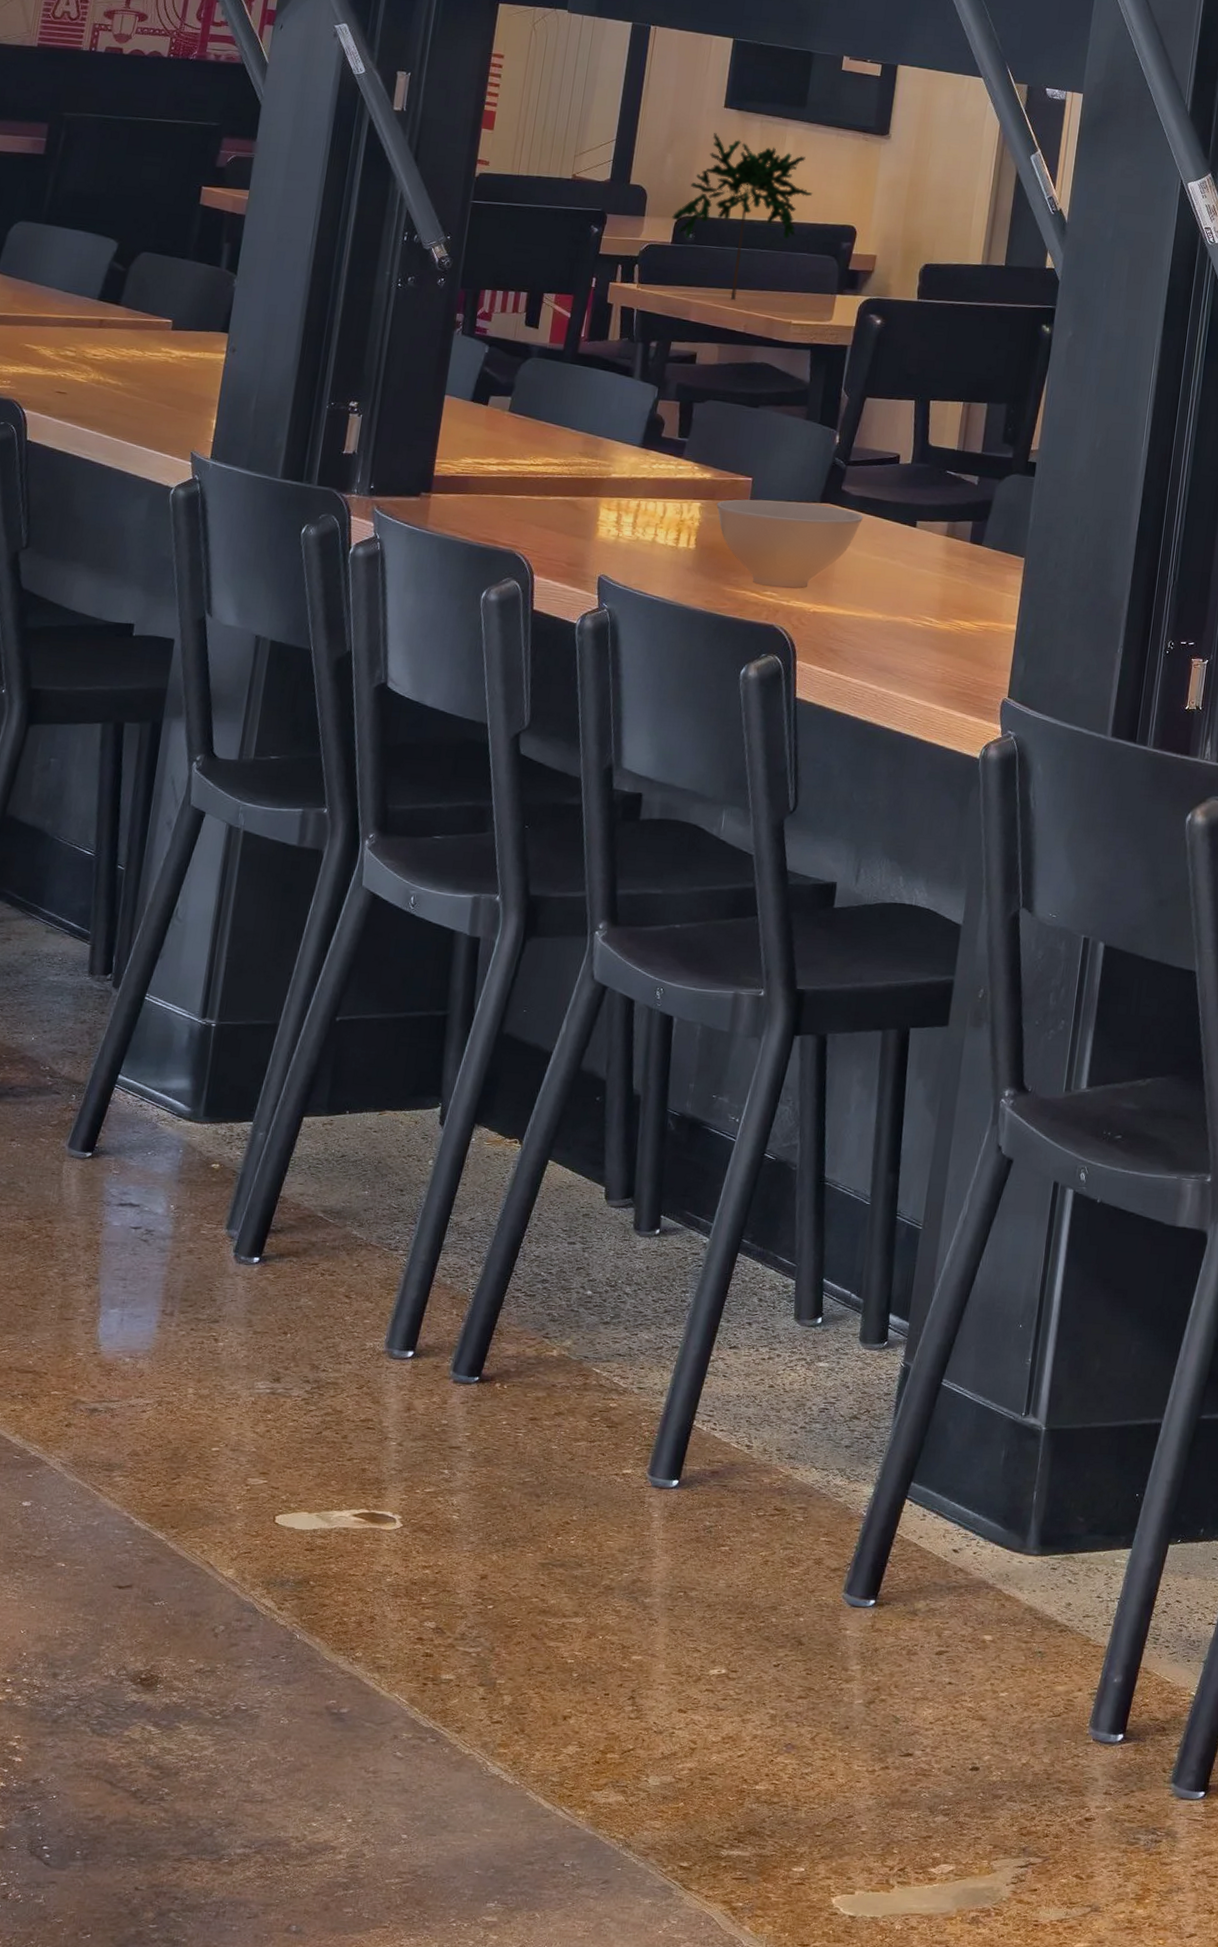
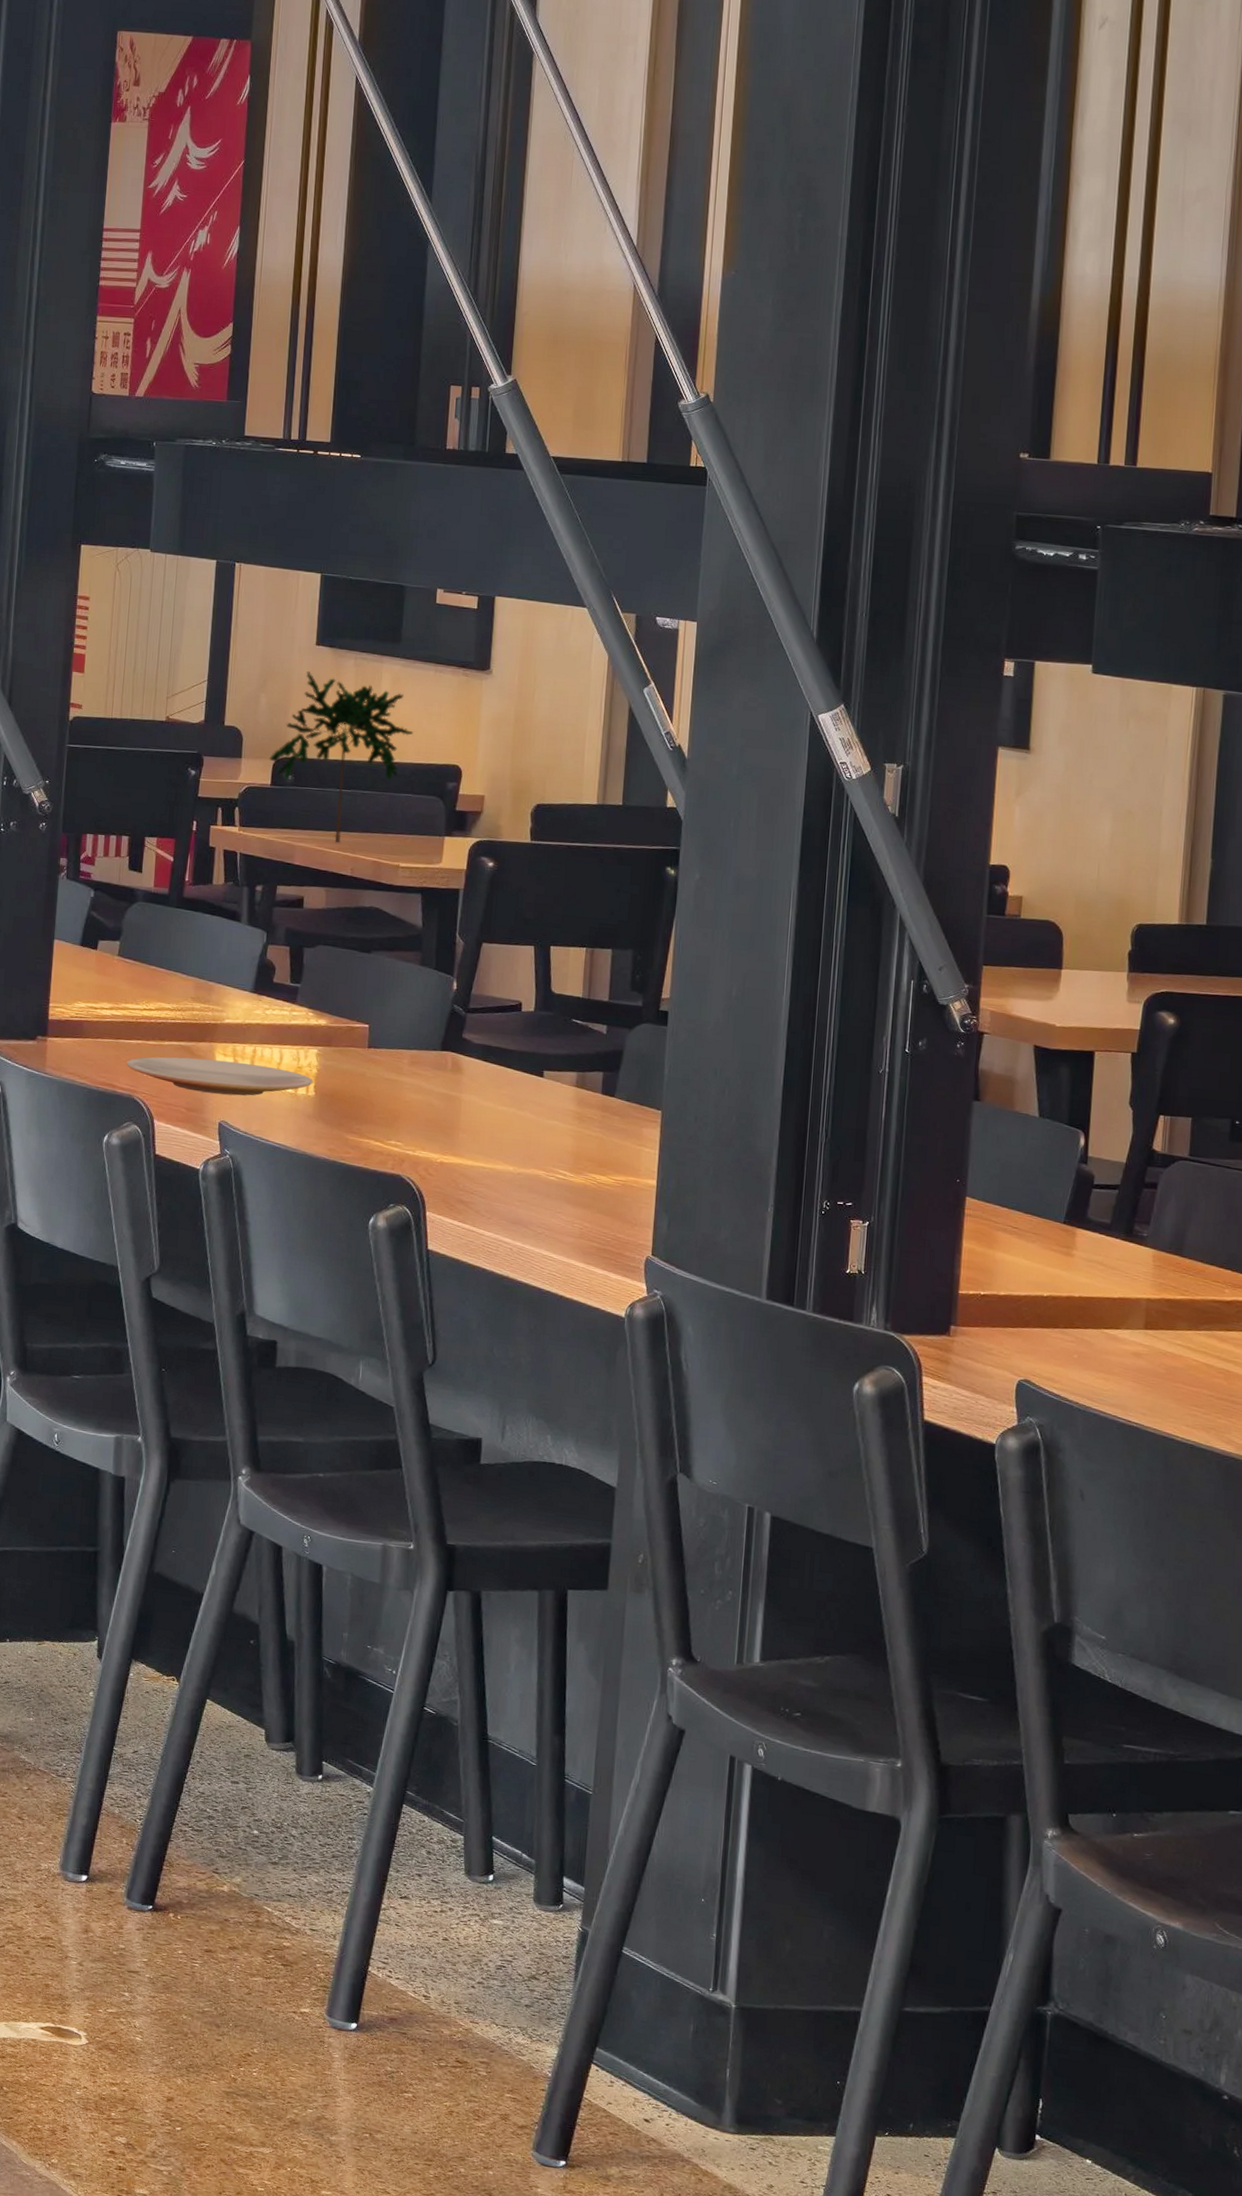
plate: none [510,511,694,550] -> present [127,1056,313,1096]
bowl: present [716,499,864,589] -> none [333,1046,488,1139]

